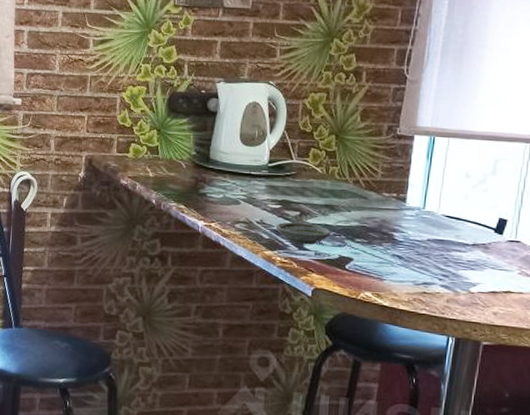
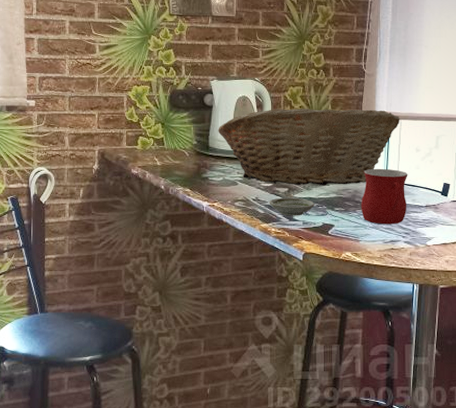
fruit basket: none [221,118,448,212] -> present [218,108,400,186]
mug: none [388,194,453,264] -> present [361,168,408,225]

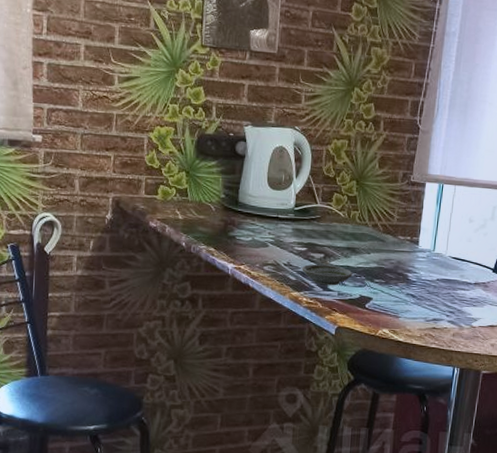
fruit basket: present [218,108,400,186] -> none [249,163,455,254]
mug: present [361,168,408,225] -> none [403,238,458,302]

